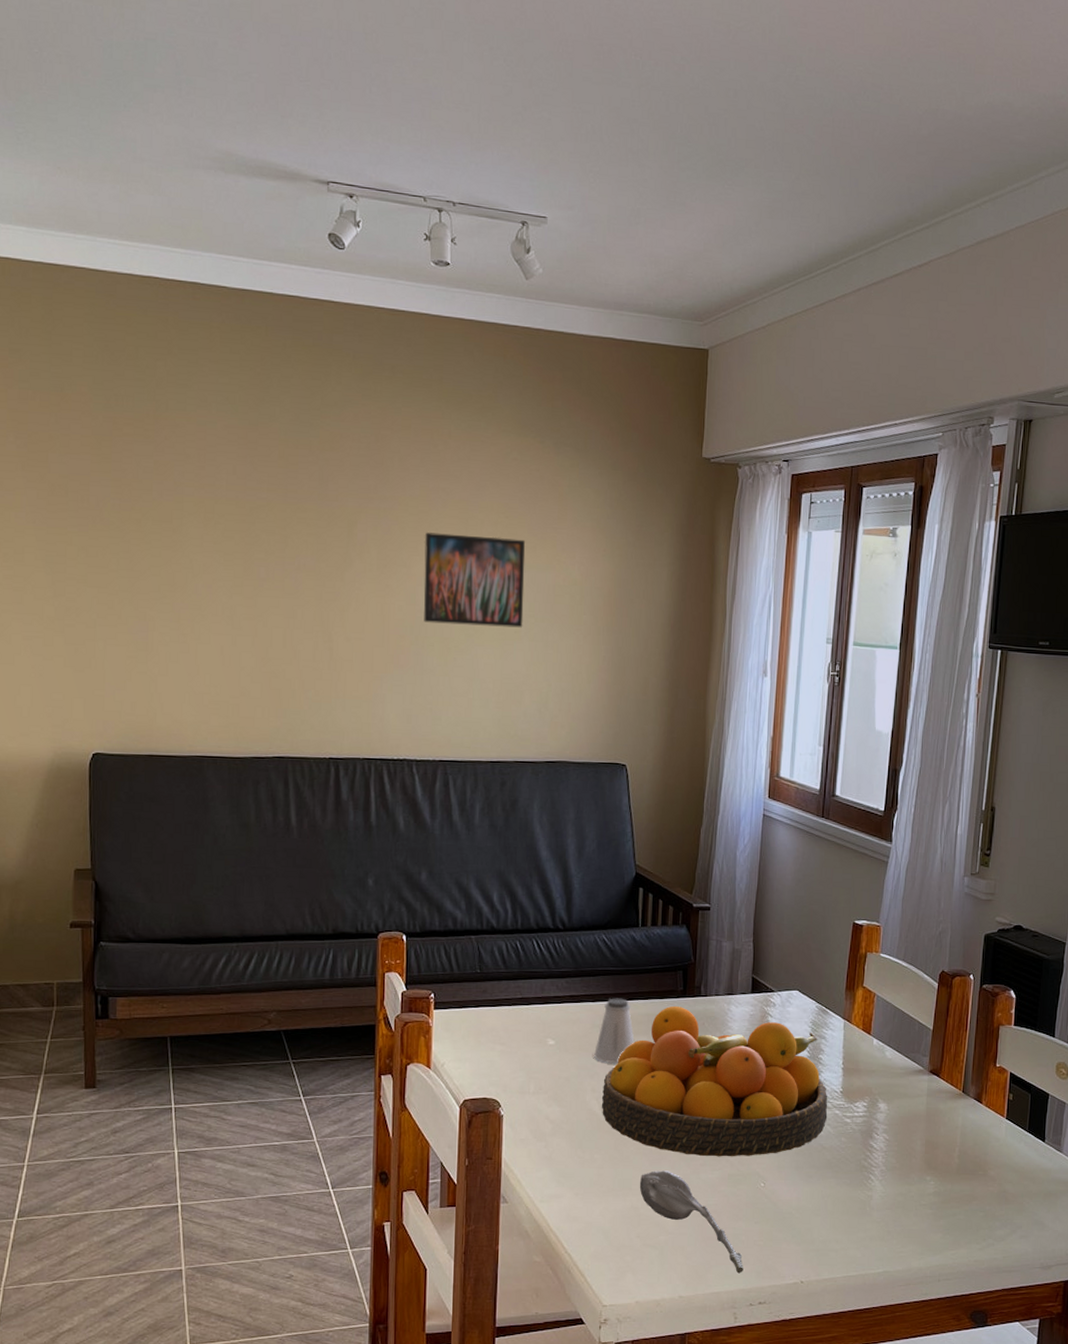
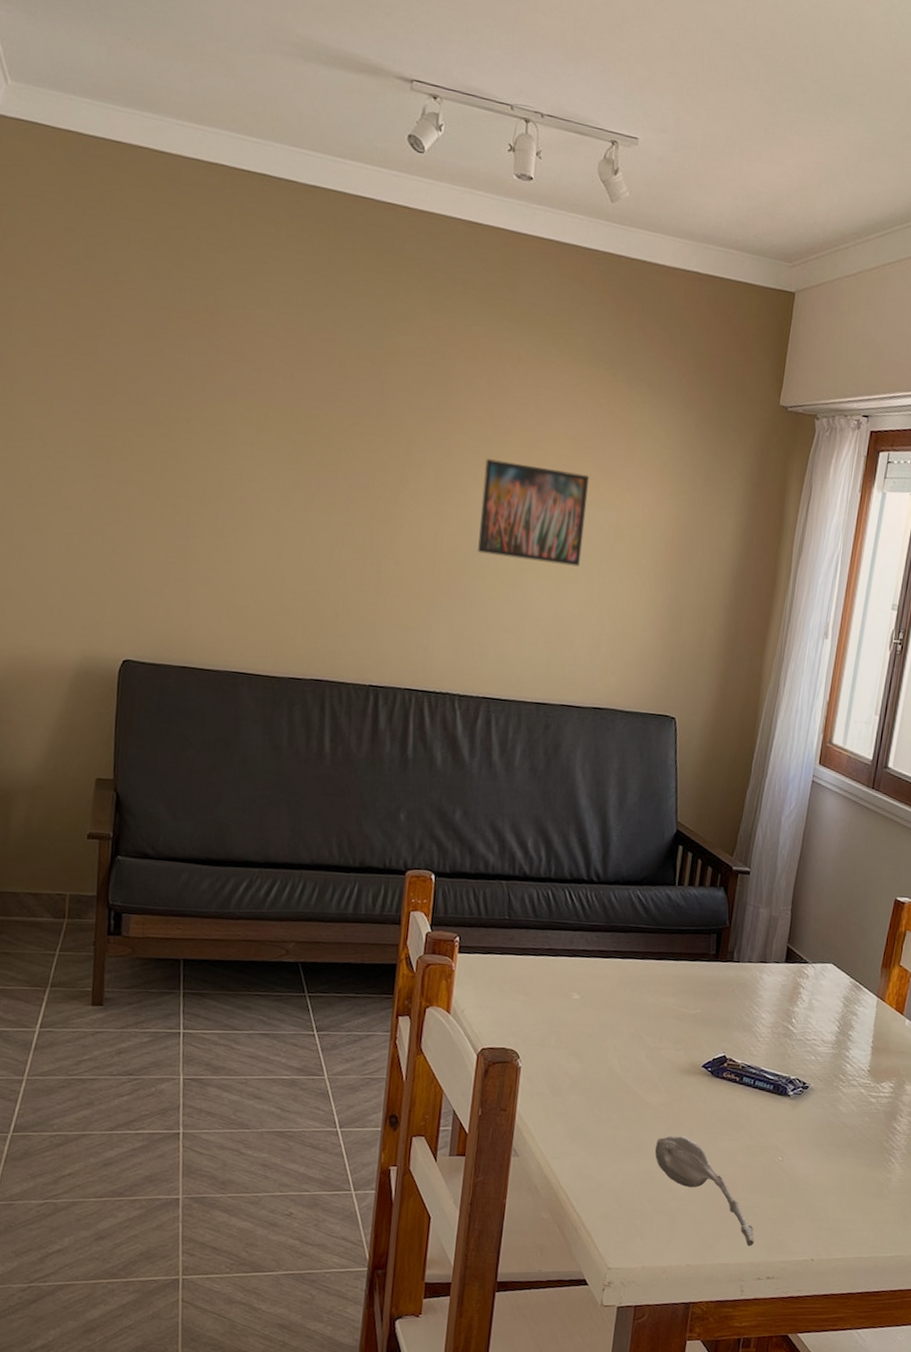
saltshaker: present [594,998,635,1064] -> none [619,956,662,1024]
fruit bowl: present [602,1005,828,1157] -> none [622,969,854,1129]

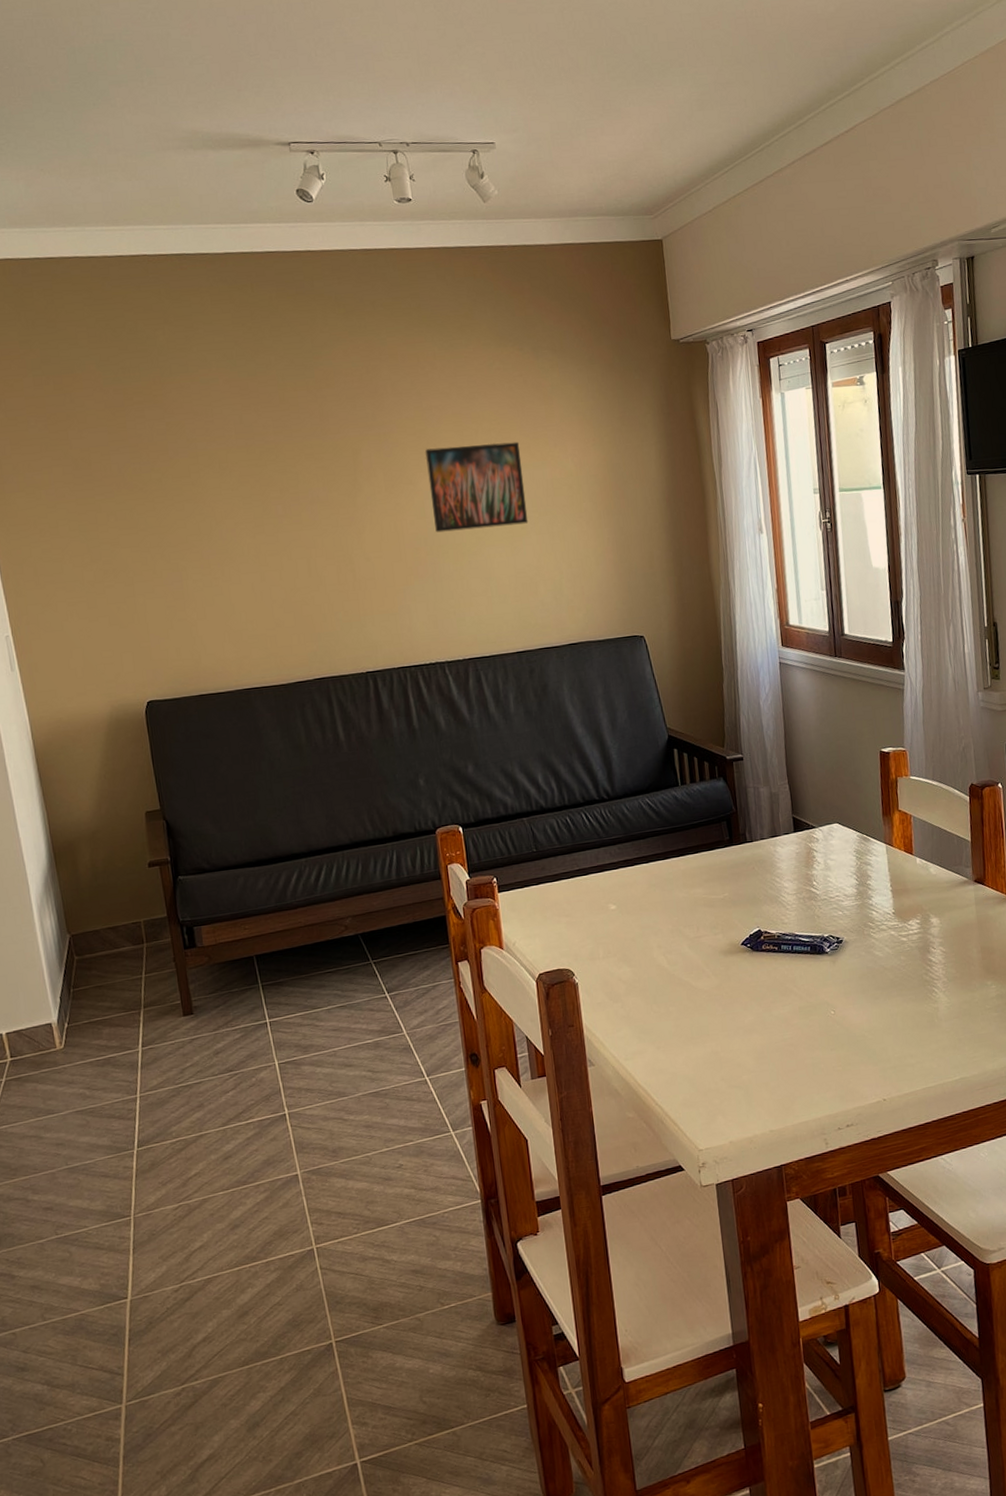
spoon: present [655,1135,754,1247] -> none [716,1012,827,1101]

